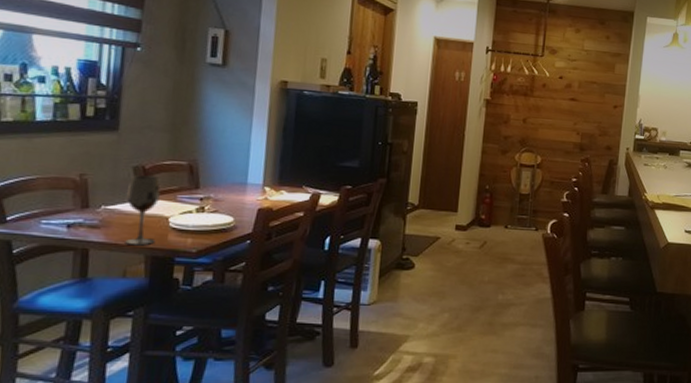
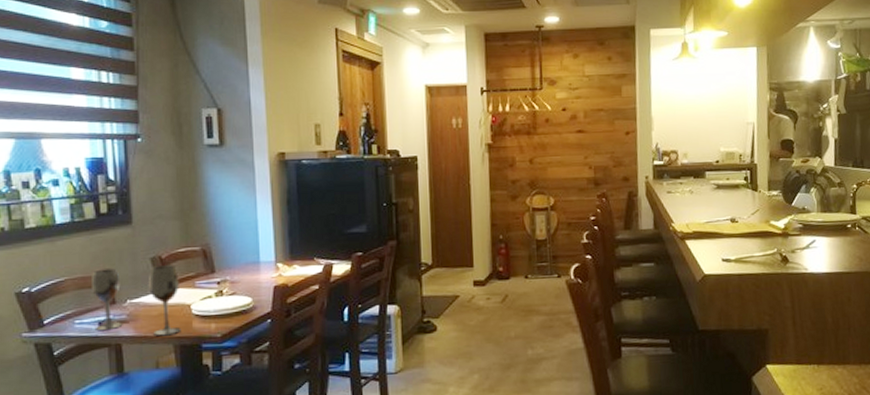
wine glass: none [63,172,98,233] -> present [90,268,121,330]

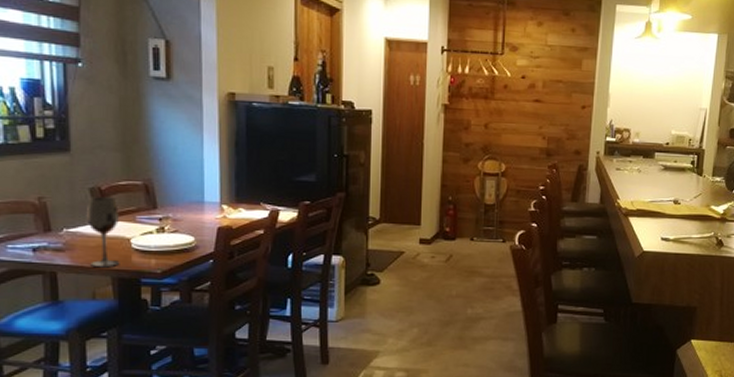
wine glass: present [90,268,121,330] -> none [24,195,57,257]

